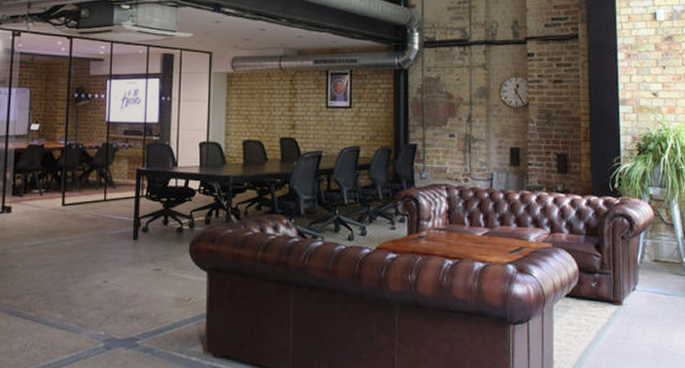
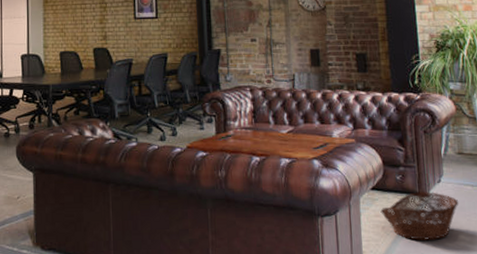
basket: none [573,300,653,350] -> present [380,192,459,240]

